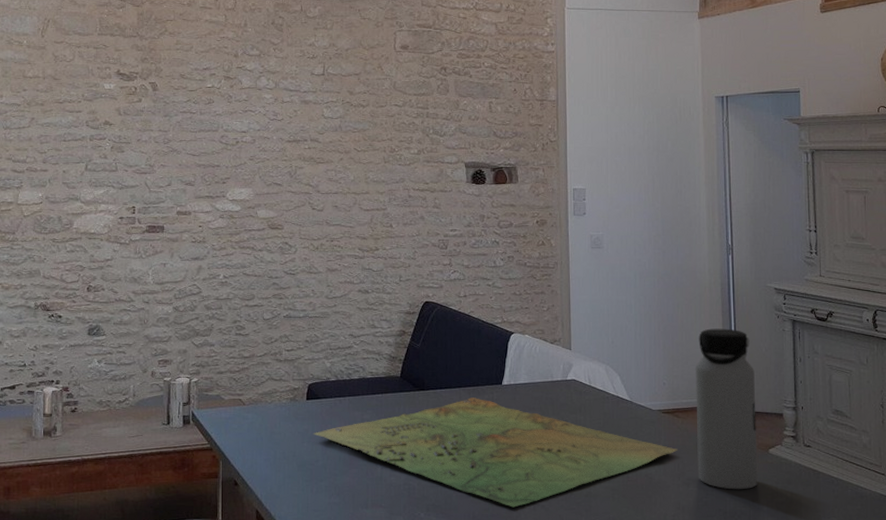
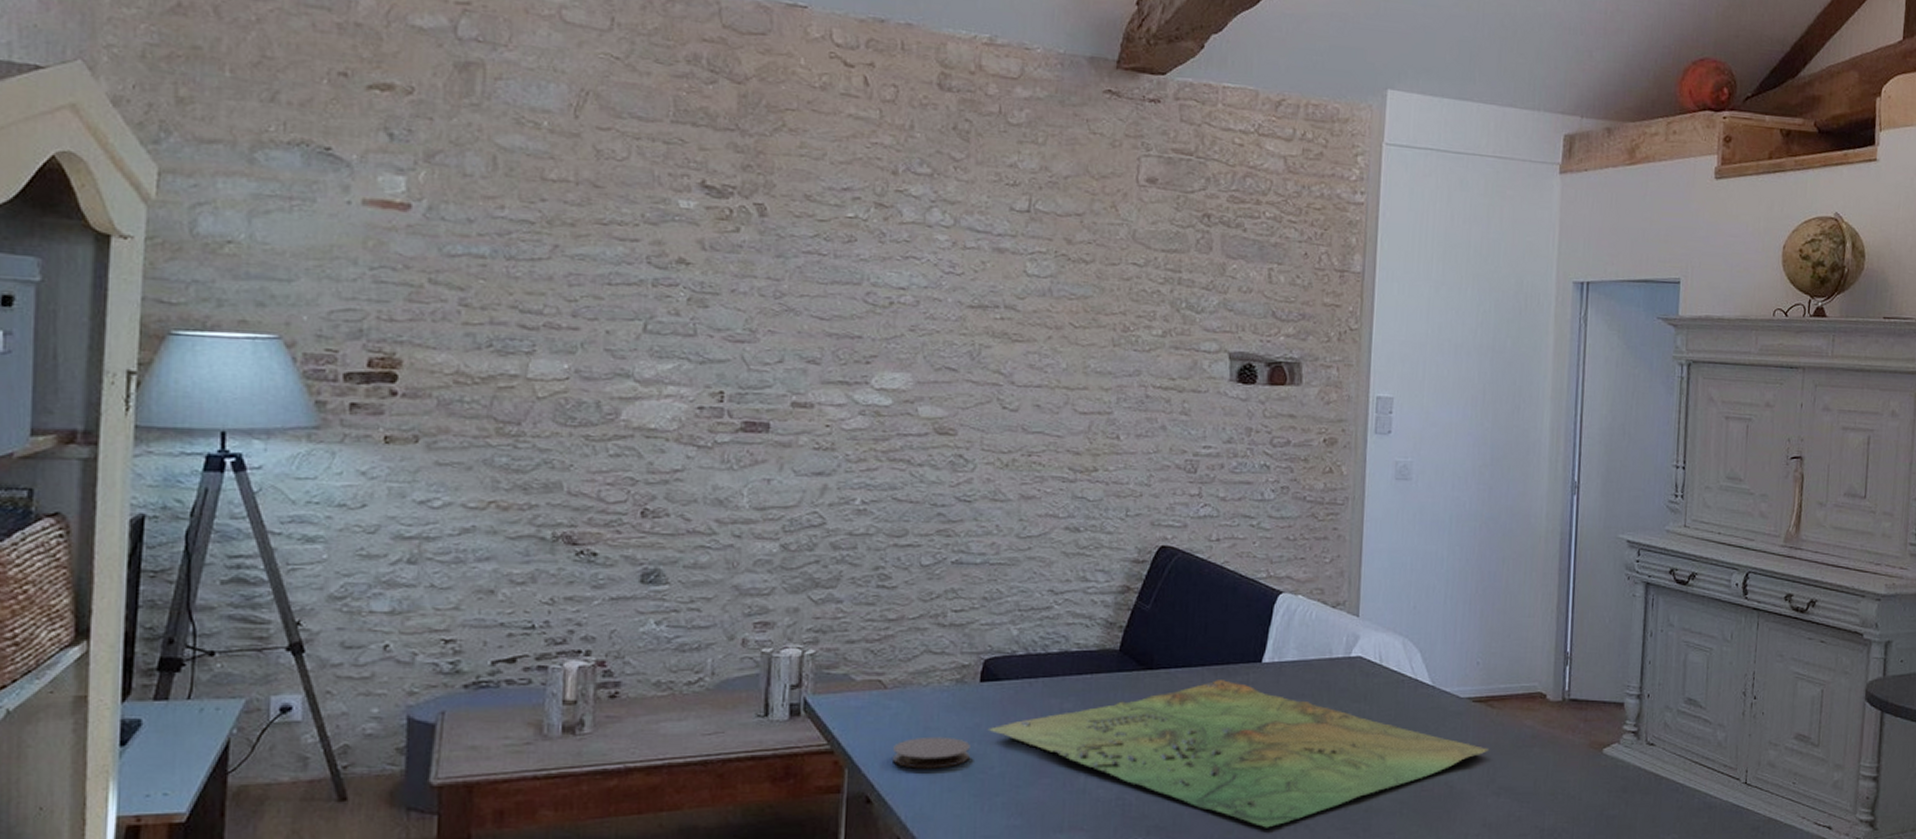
coaster: none [251,438,302,462] -> present [893,736,970,769]
water bottle: present [695,328,758,490] -> none [1512,591,1594,801]

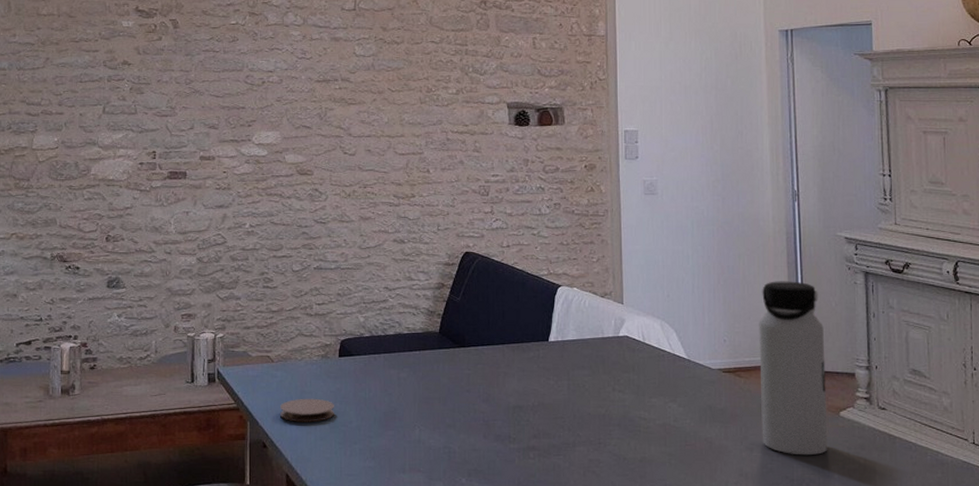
board game: present [987,680,1490,828] -> none [346,355,741,473]
water bottle: none [1512,591,1594,801] -> present [759,281,828,456]

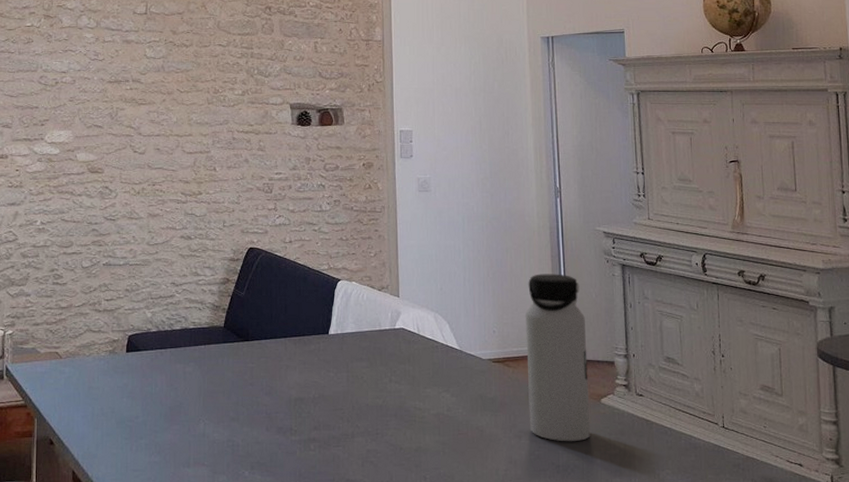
coaster: present [280,398,334,423] -> none [68,394,121,418]

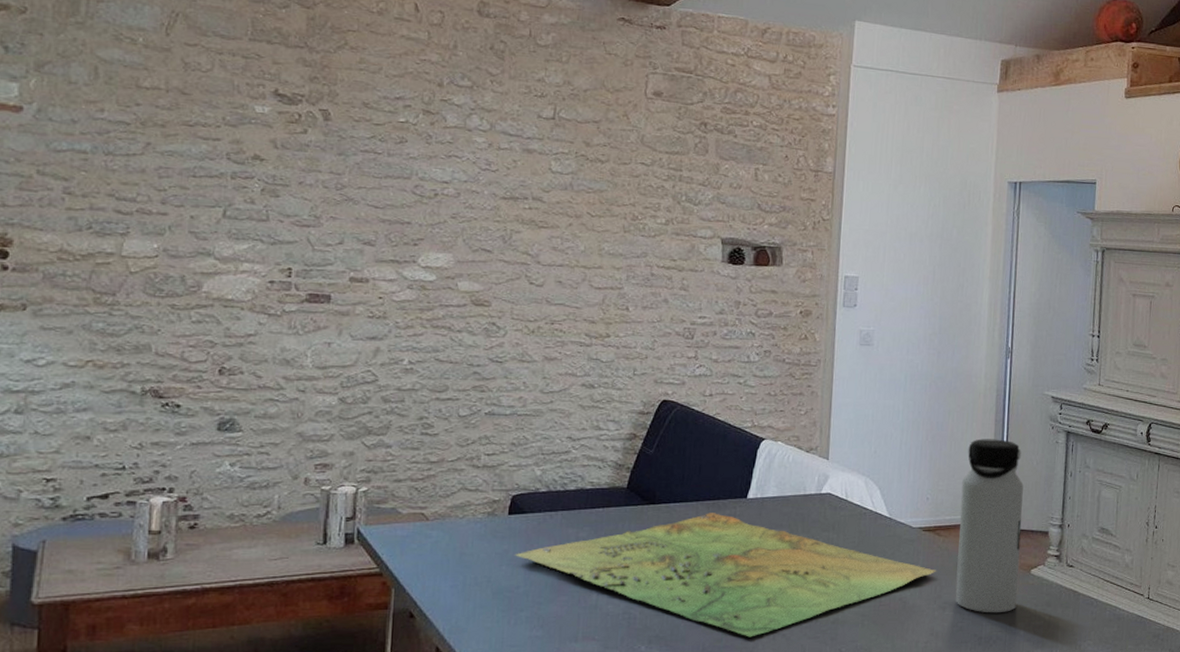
board game: none [132,348,510,464] -> present [514,513,937,637]

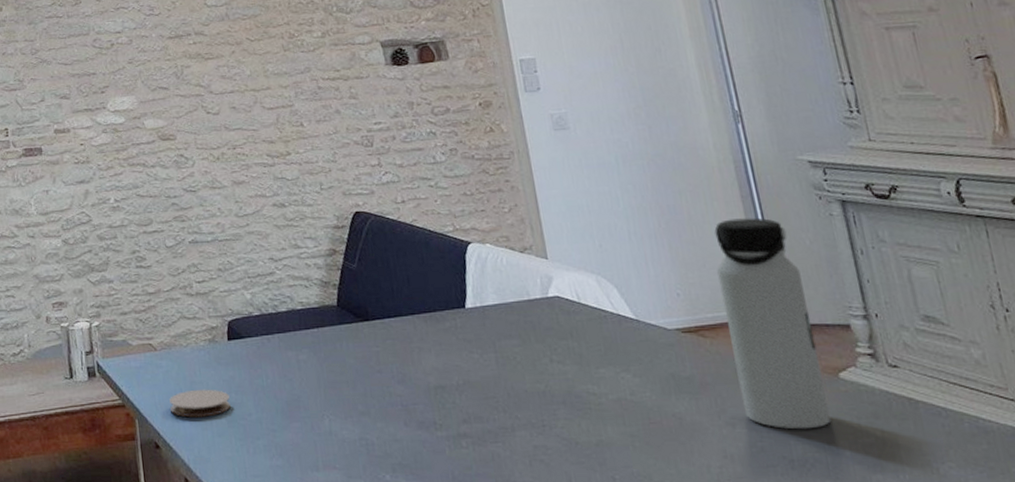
coaster: none [433,561,499,588] -> present [169,389,231,418]
board game: present [514,513,937,637] -> none [240,326,713,464]

